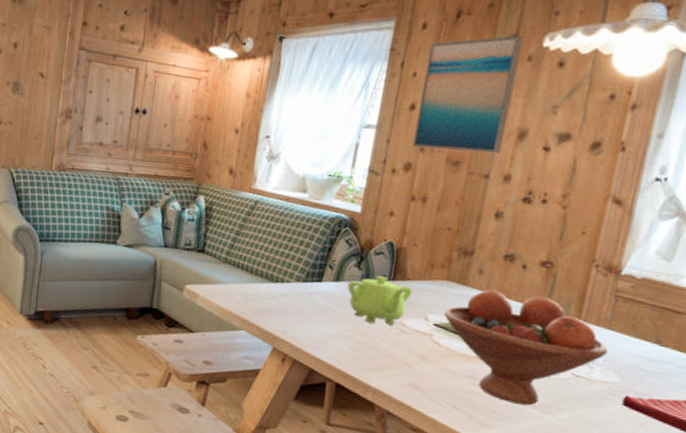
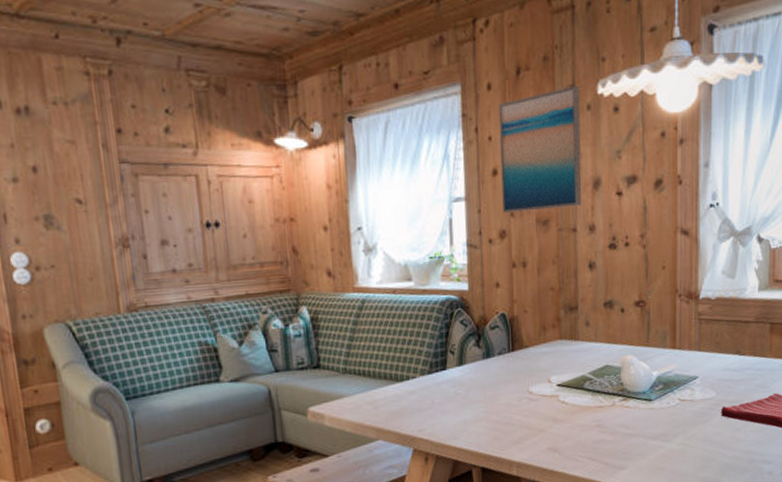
teapot: present [347,276,413,326] -> none [471,350,532,399]
fruit bowl: present [443,289,608,406] -> none [563,335,702,441]

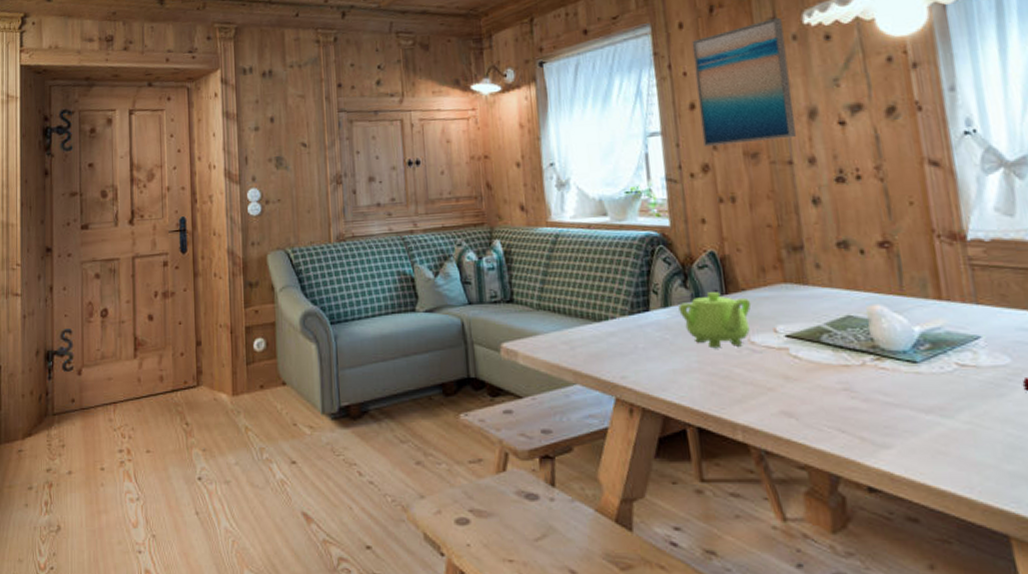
teapot: none [471,350,532,399] -> present [678,292,752,347]

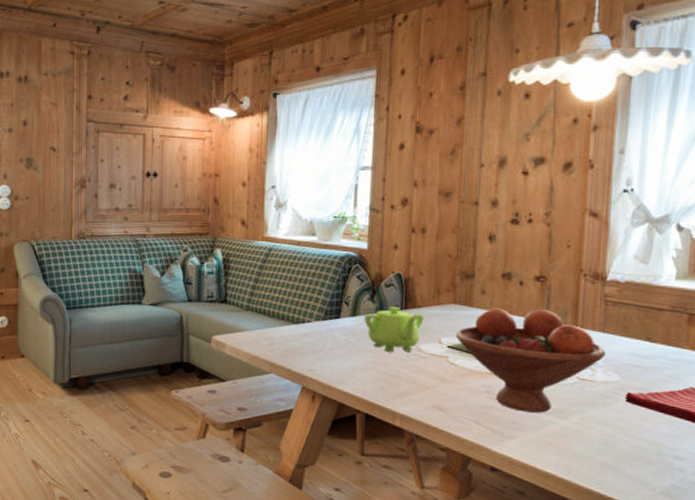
wall art: present [692,17,797,146] -> none [407,73,491,183]
fruit bowl: none [792,281,986,412] -> present [455,308,605,413]

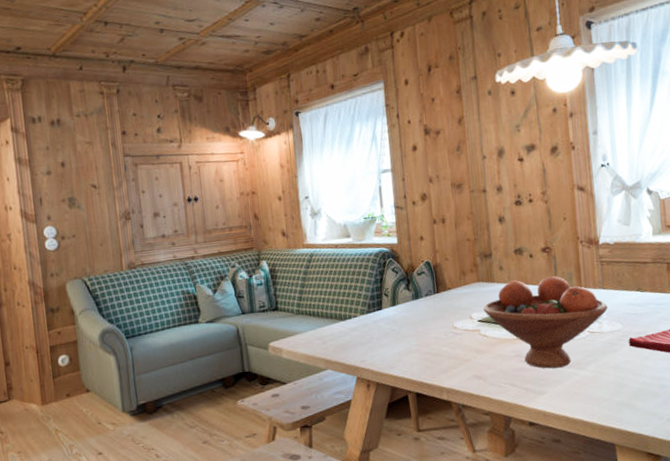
teapot: present [364,307,424,352] -> none [403,292,455,333]

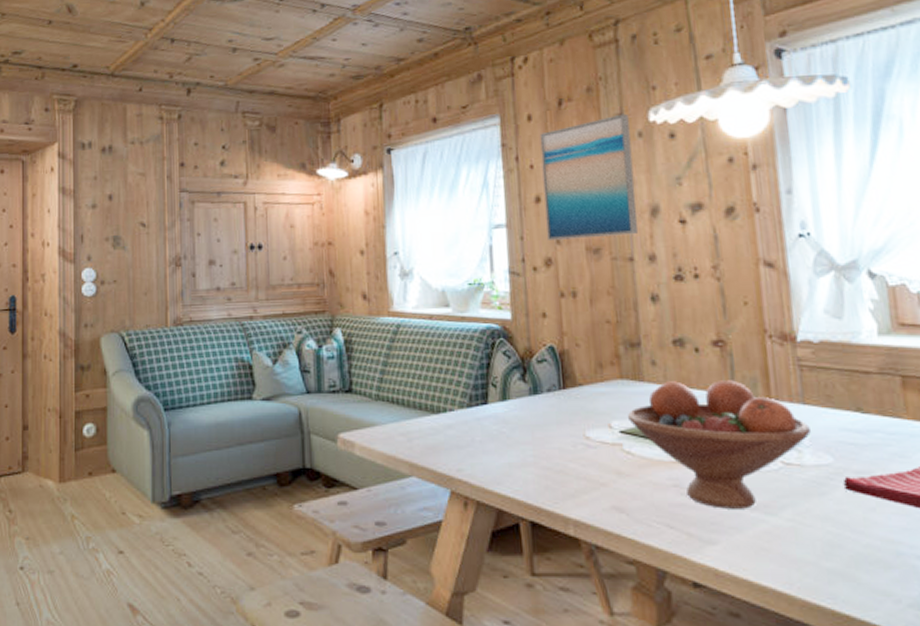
wall art: none [414,76,490,180] -> present [540,113,639,240]

